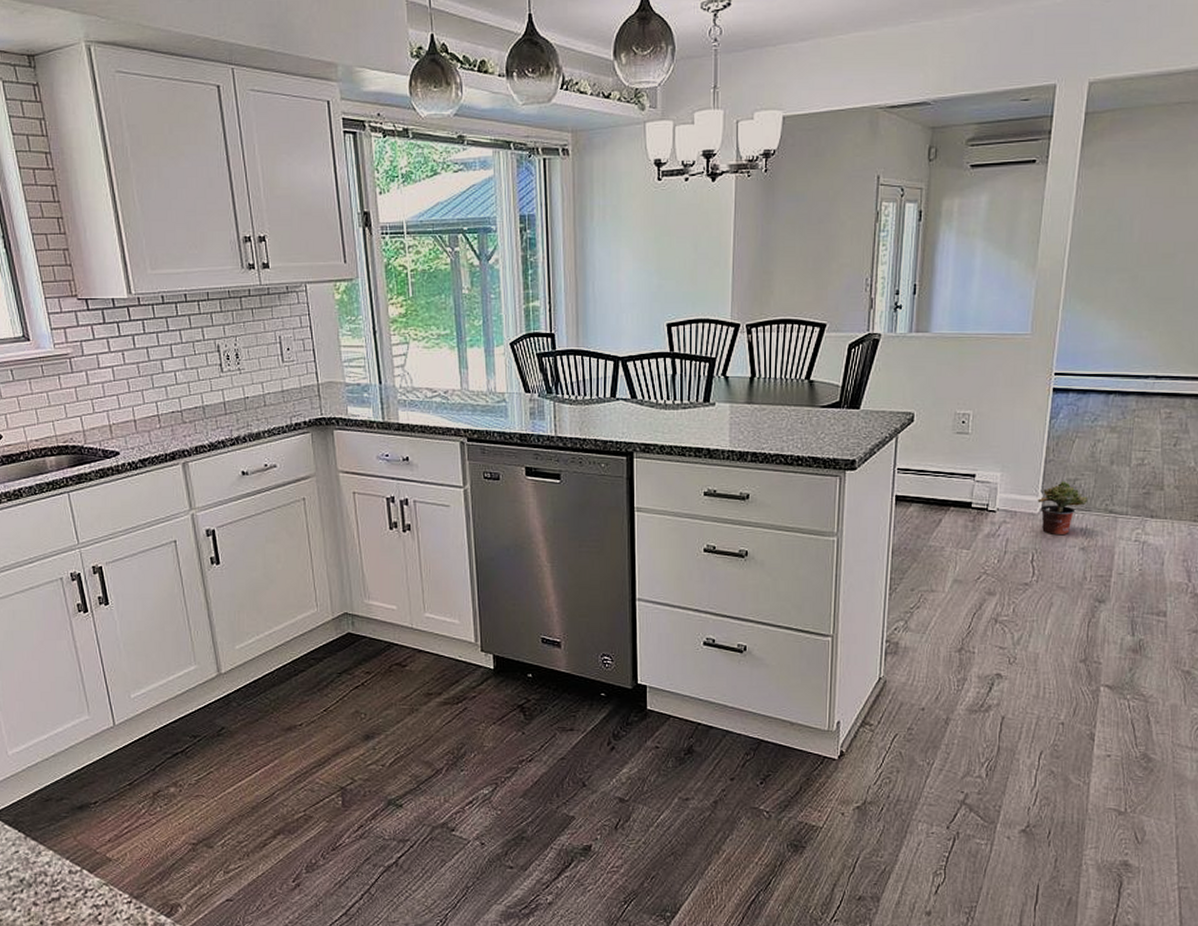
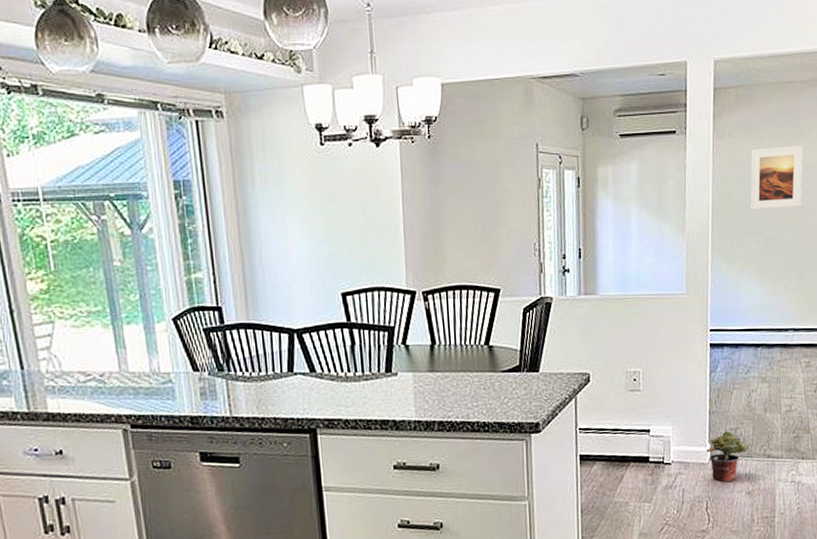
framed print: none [1116,173,1189,245] -> present [750,145,804,210]

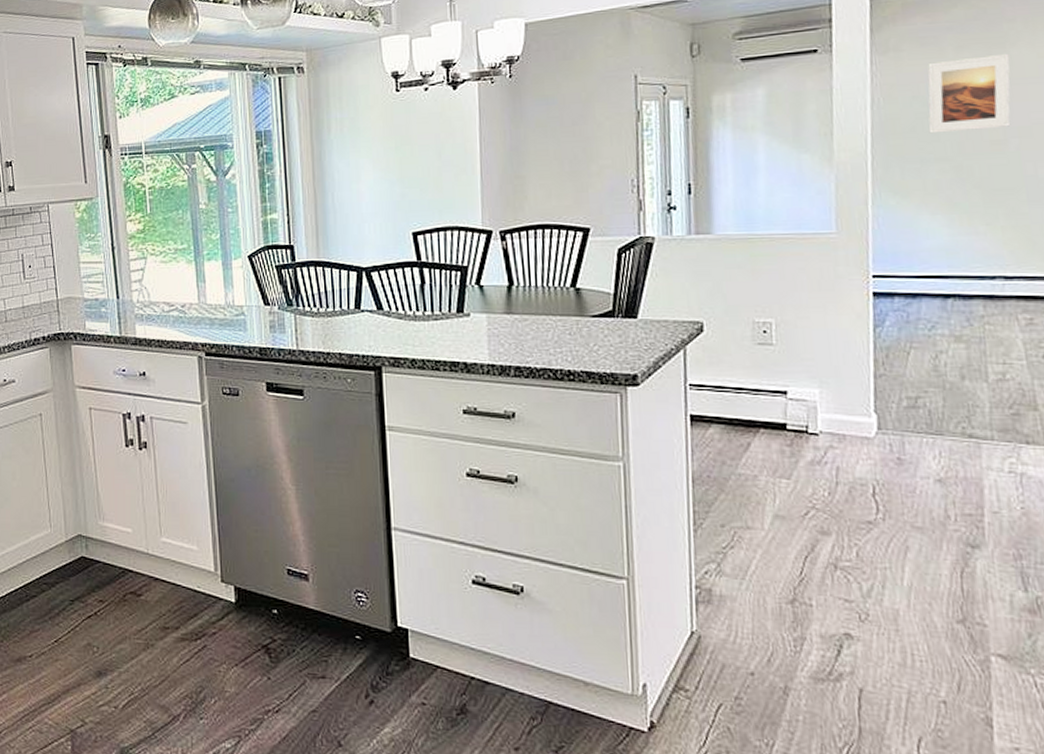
potted plant: present [706,431,749,482] -> none [871,400,938,463]

